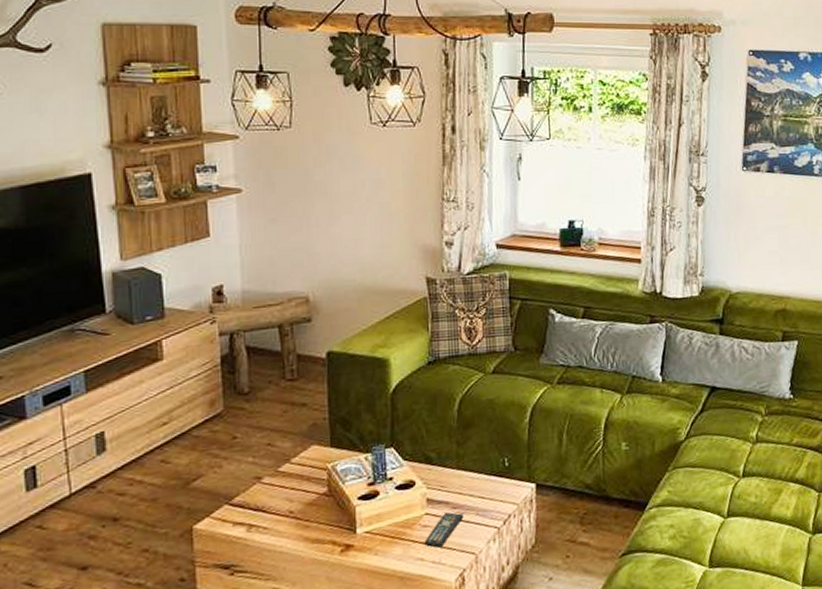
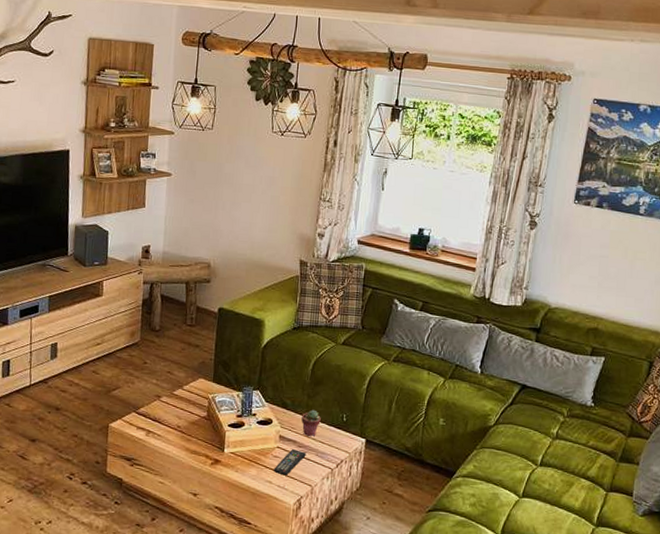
potted succulent: none [452,459,477,493] -> present [301,409,321,436]

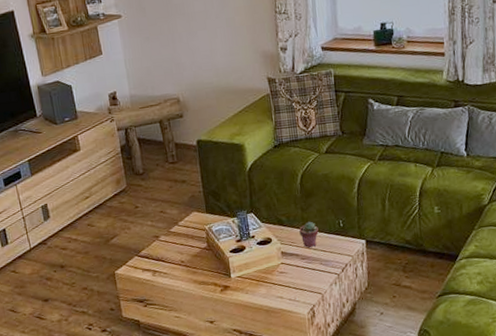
remote control: present [273,449,306,476] -> none [282,262,311,289]

